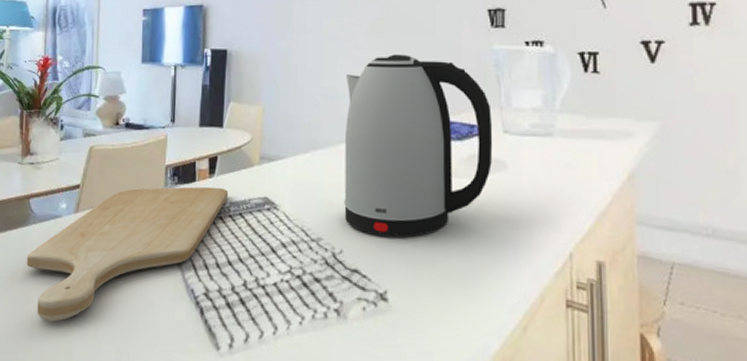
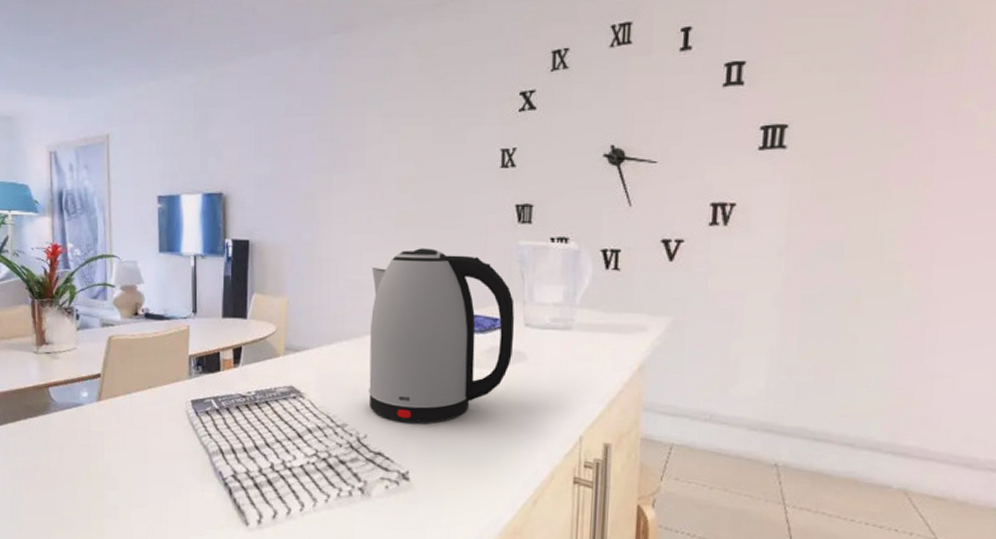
chopping board: present [27,186,229,322] -> none [51,376,254,503]

